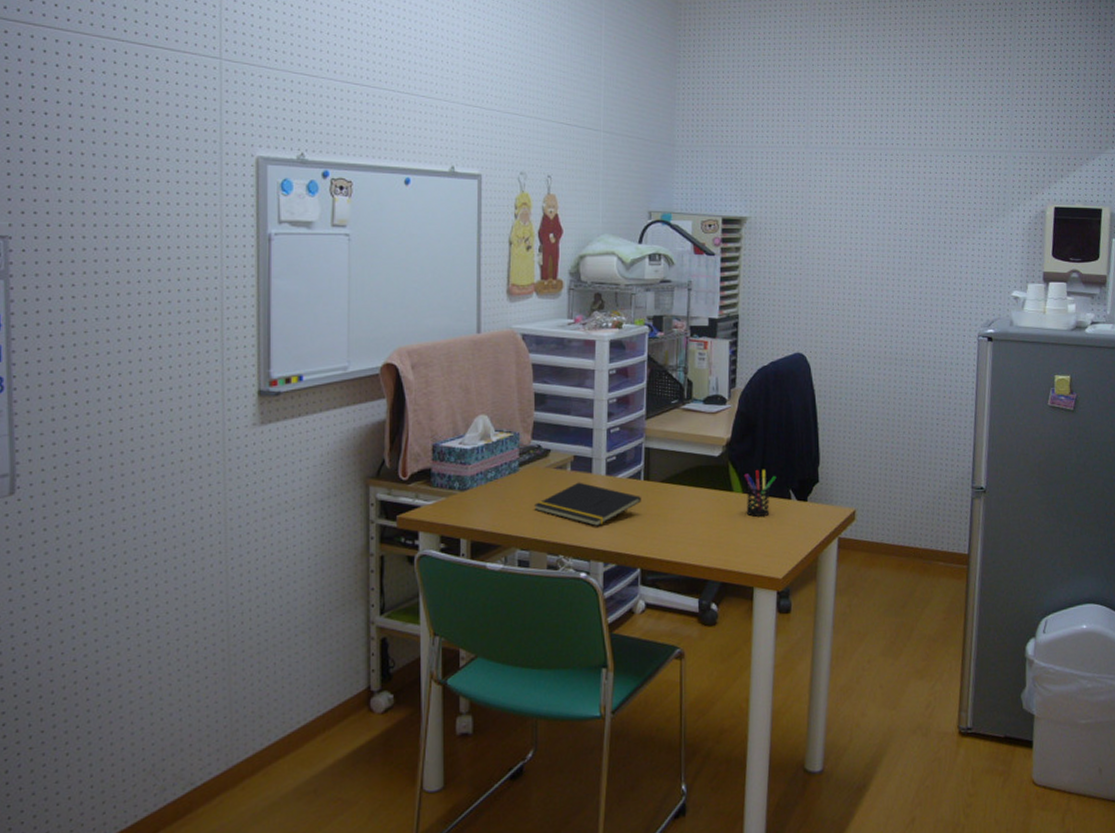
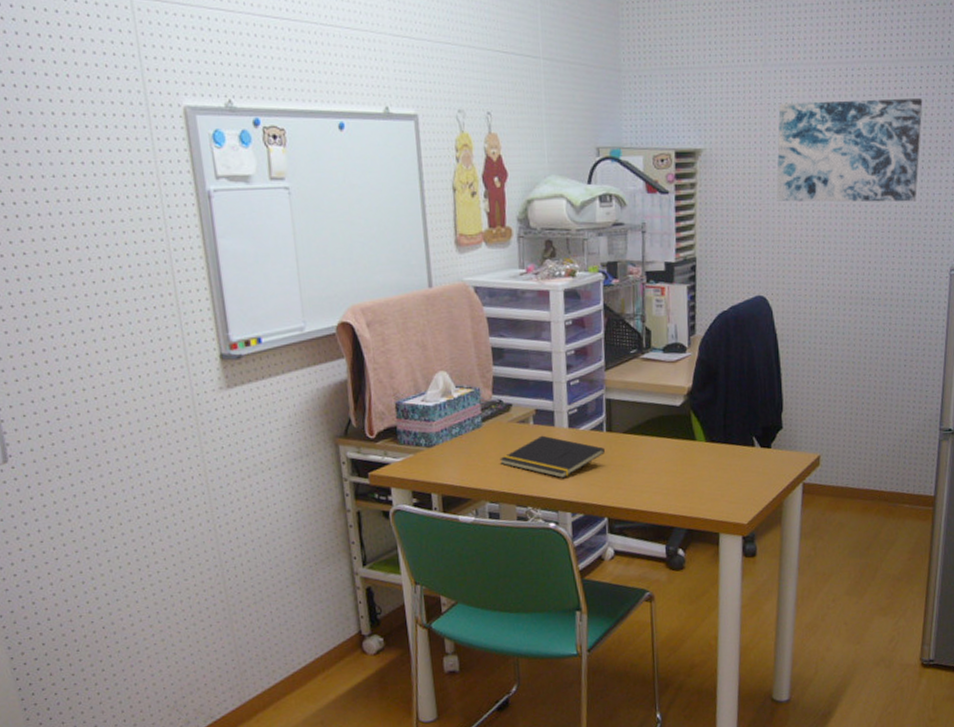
pen holder: present [743,470,777,517] -> none [706,418,740,465]
wall art: none [815,180,950,272] -> present [776,98,923,202]

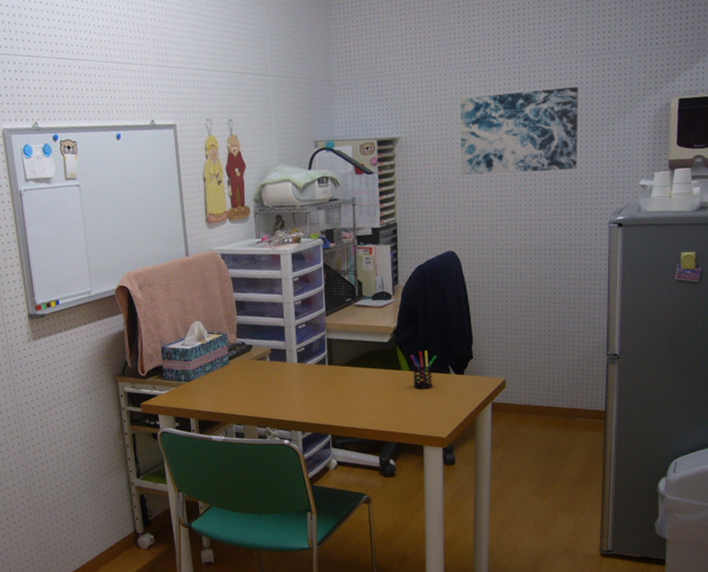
notepad: present [500,435,605,479] -> none [244,369,327,404]
pen holder: none [706,418,740,465] -> present [409,351,437,389]

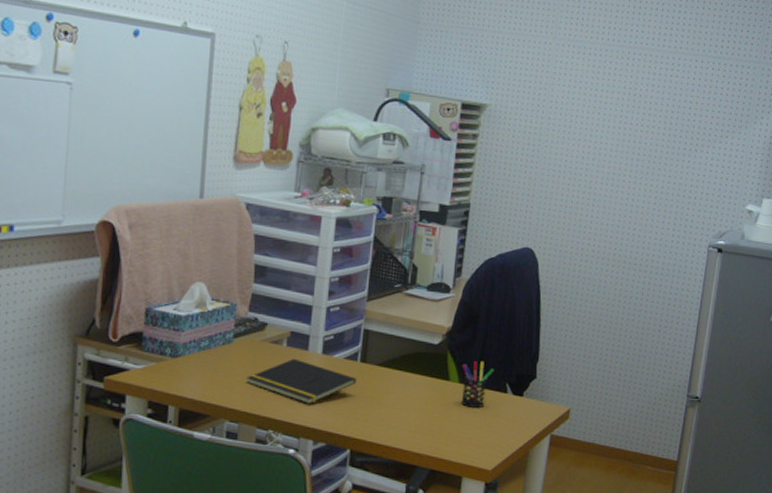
notepad: none [244,369,327,404] -> present [246,358,356,405]
wall art: present [459,87,579,176] -> none [553,73,695,179]

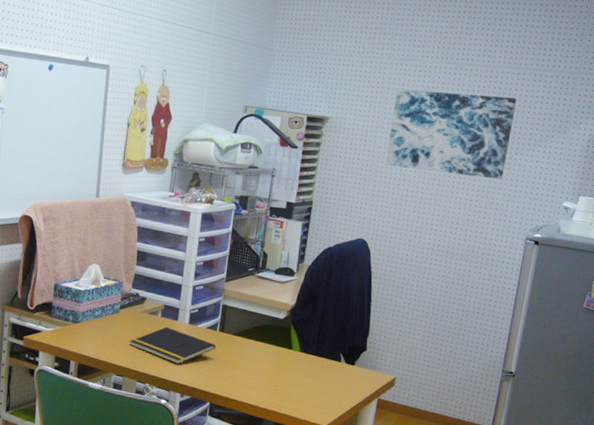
pen holder: present [461,361,495,408] -> none [301,334,331,373]
wall art: none [553,73,695,179] -> present [385,88,517,179]

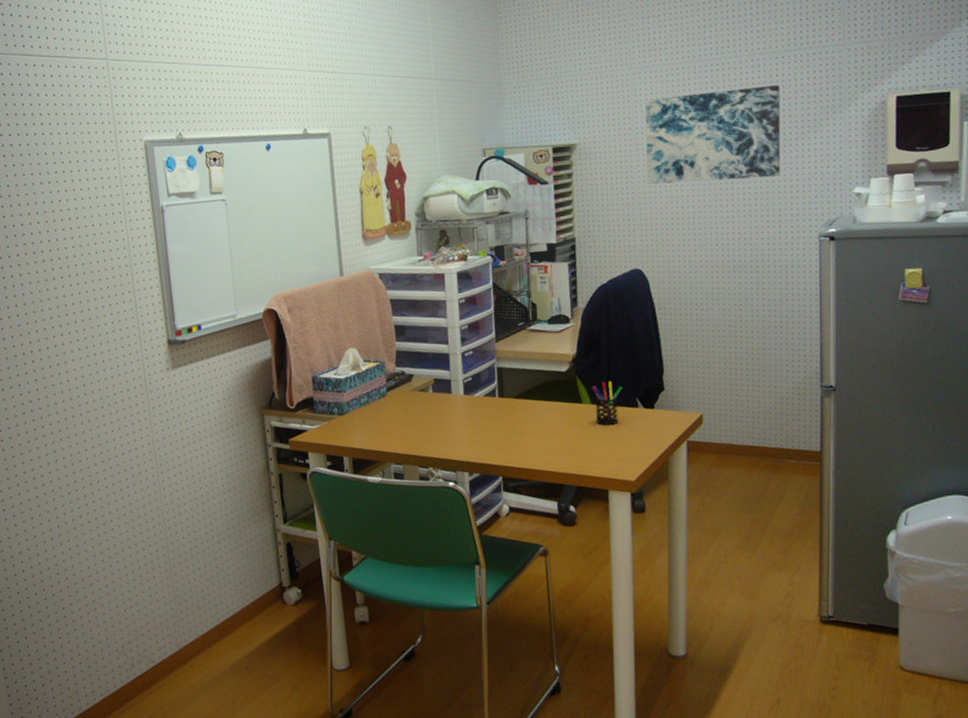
notepad: present [129,326,216,365] -> none [403,402,498,441]
pen holder: none [301,334,331,373] -> present [591,381,623,425]

